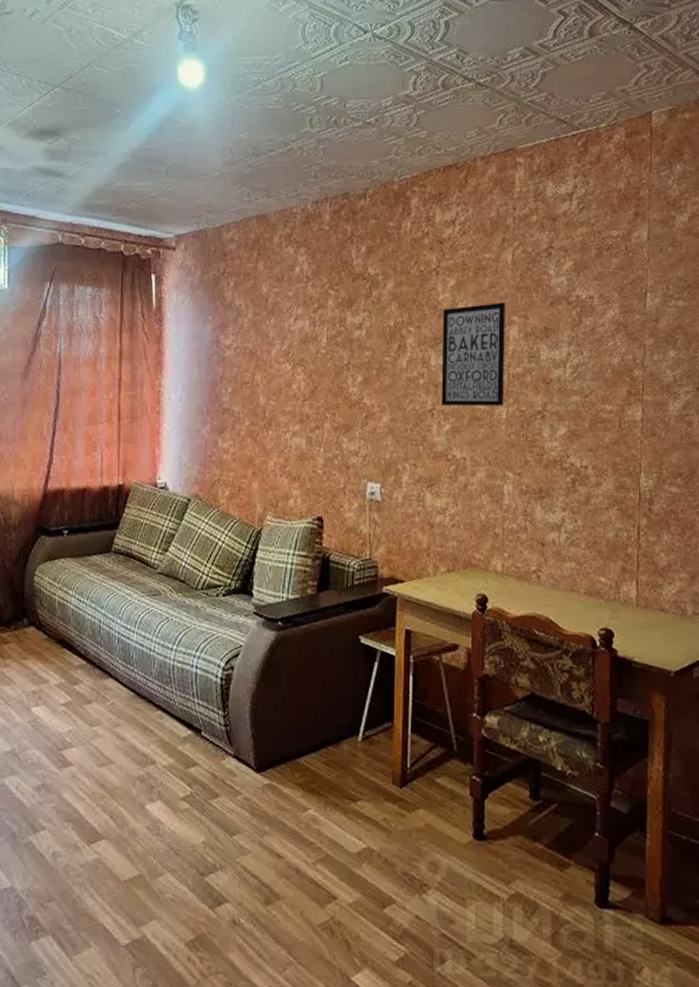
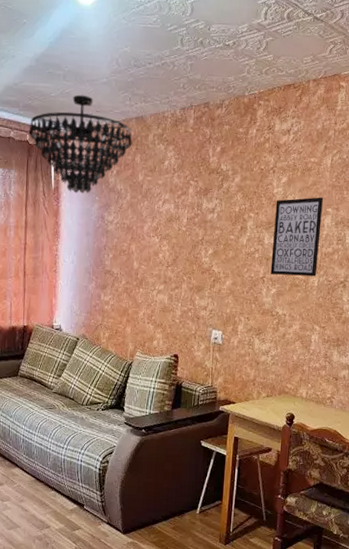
chandelier: none [123,193,253,313] -> present [28,94,133,194]

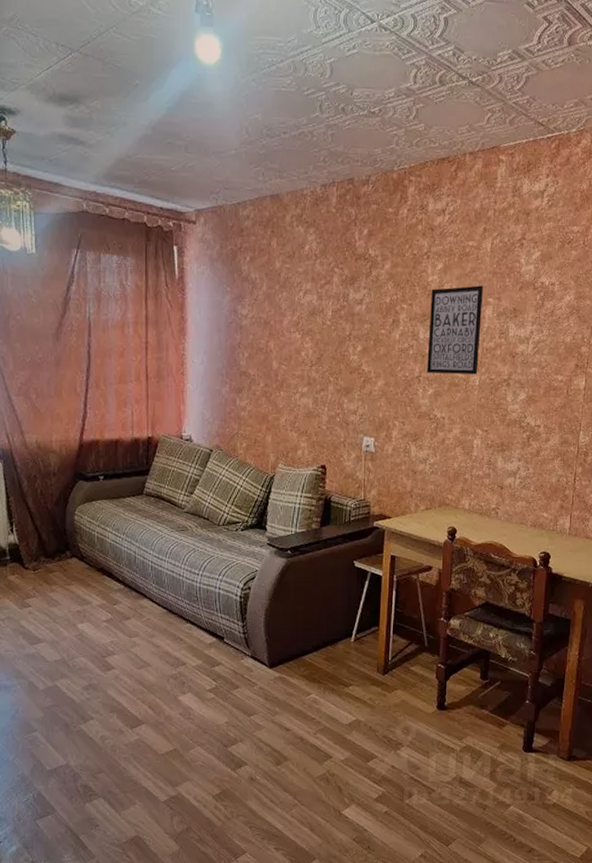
chandelier: present [28,94,133,194] -> none [146,169,267,284]

